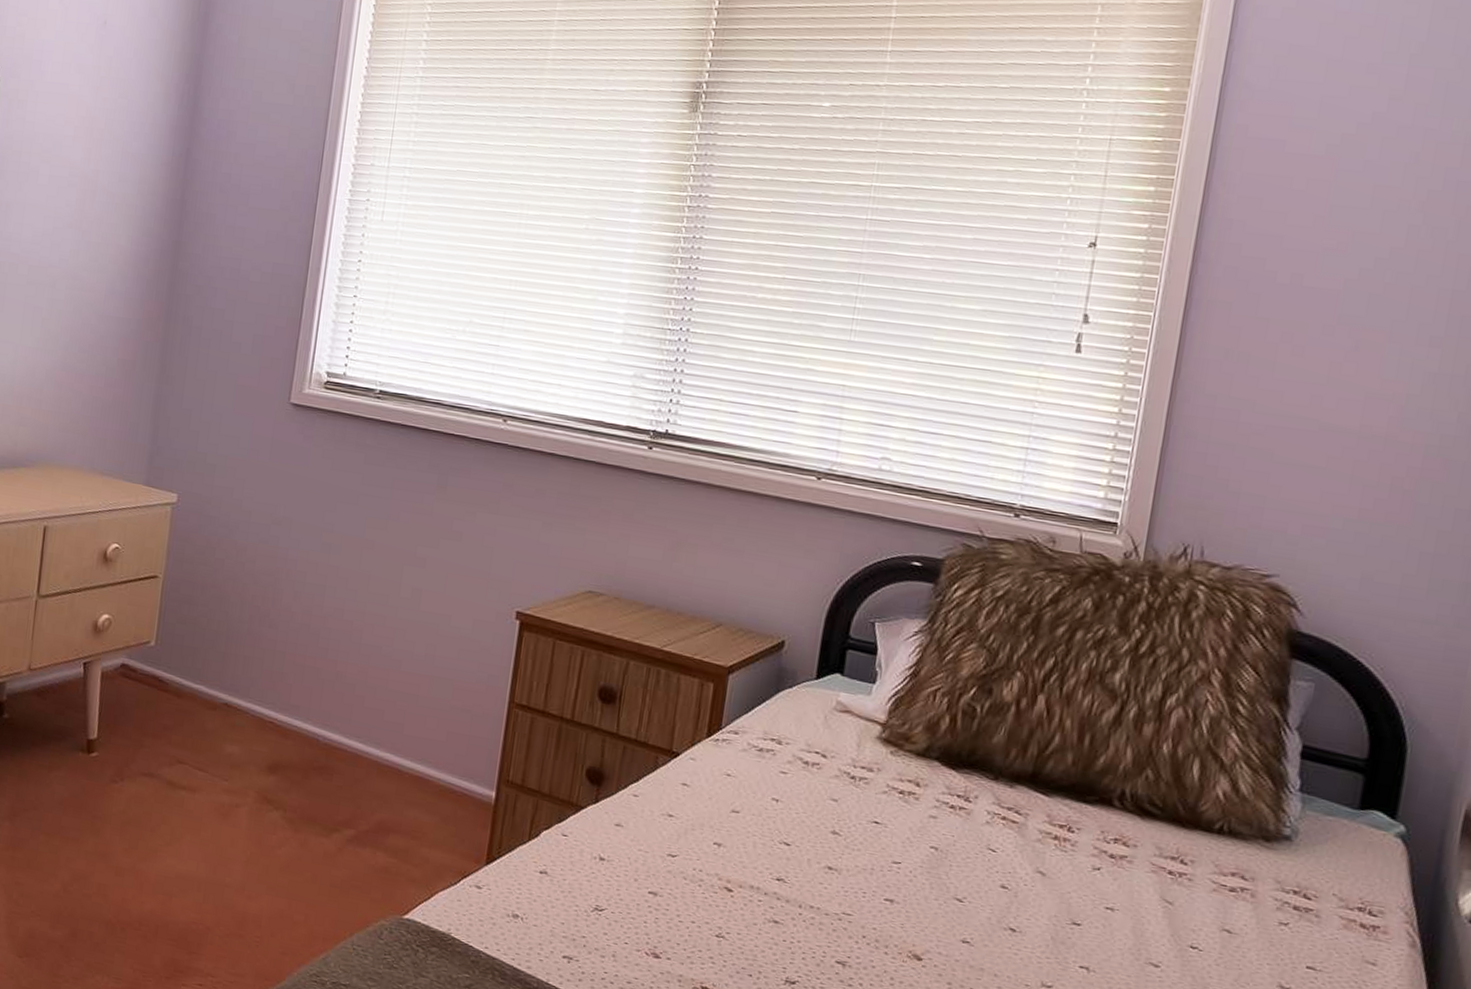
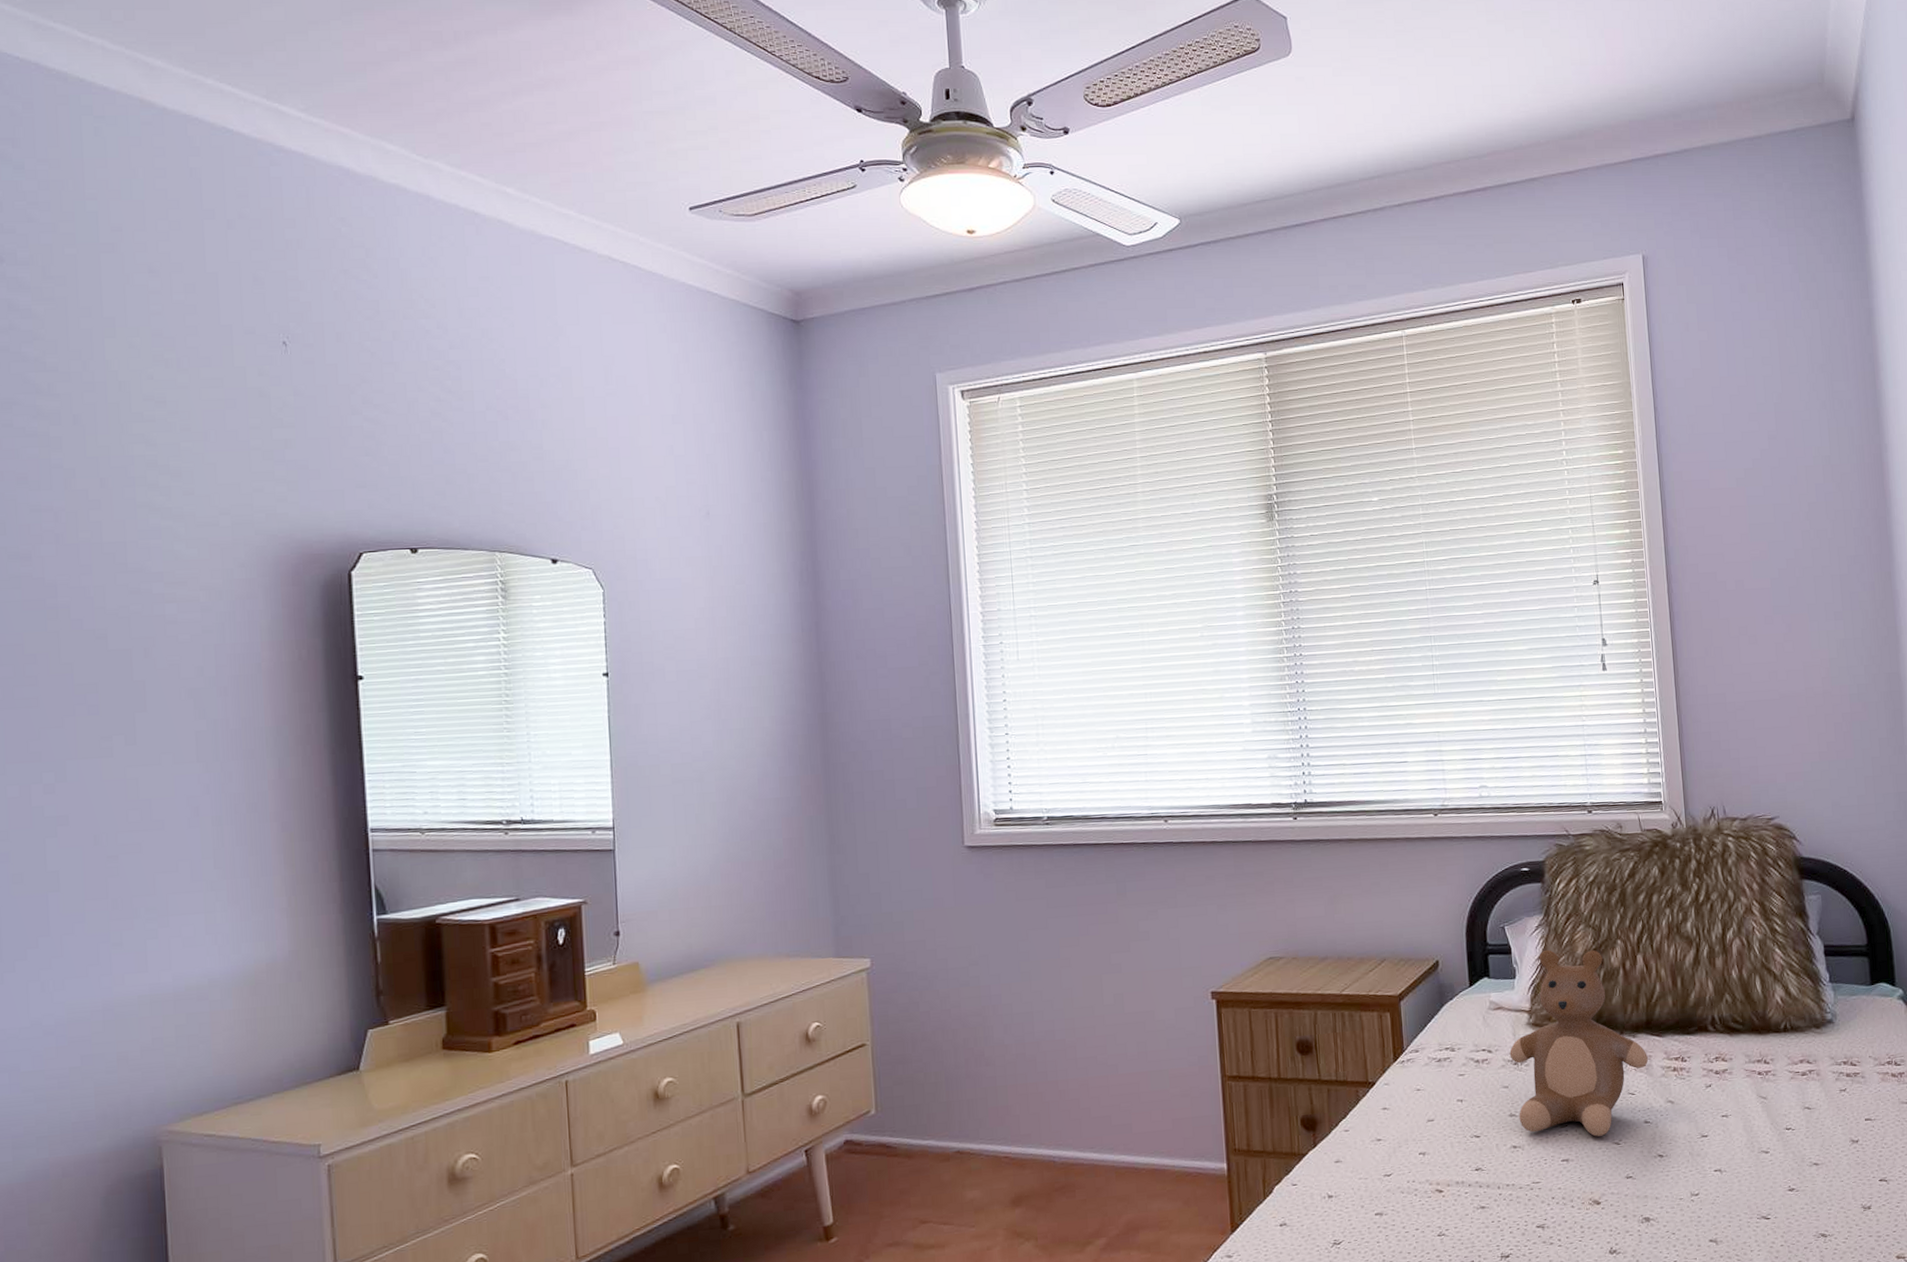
teddy bear: none [842,660,1025,887] -> present [1509,949,1649,1137]

